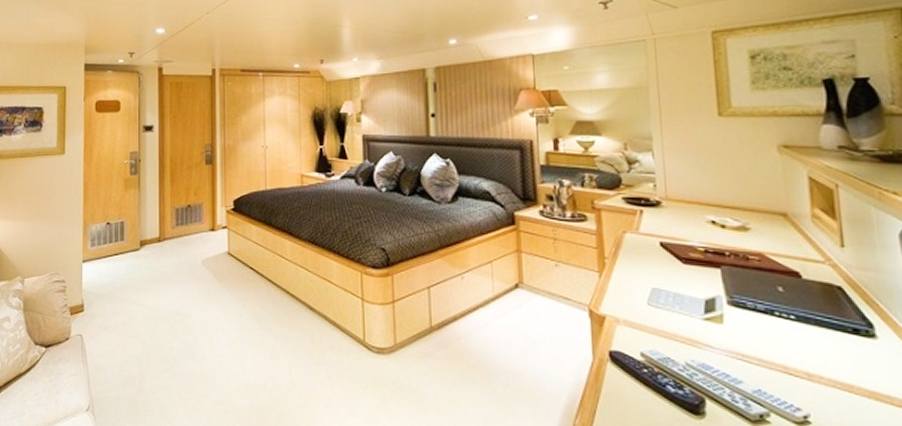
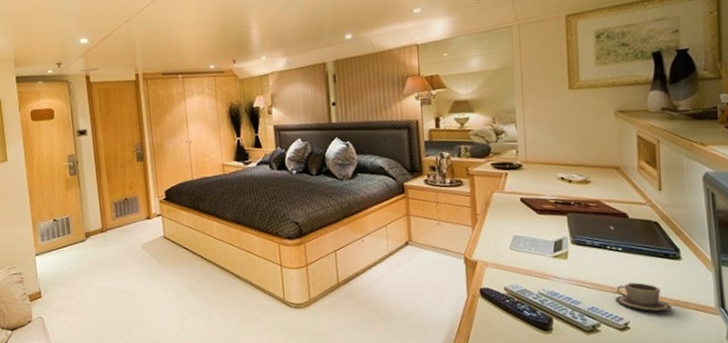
cup: none [789,362,868,406] -> present [615,282,672,312]

